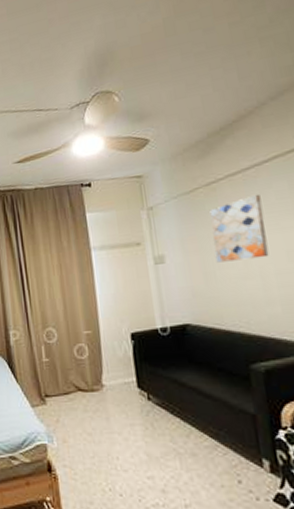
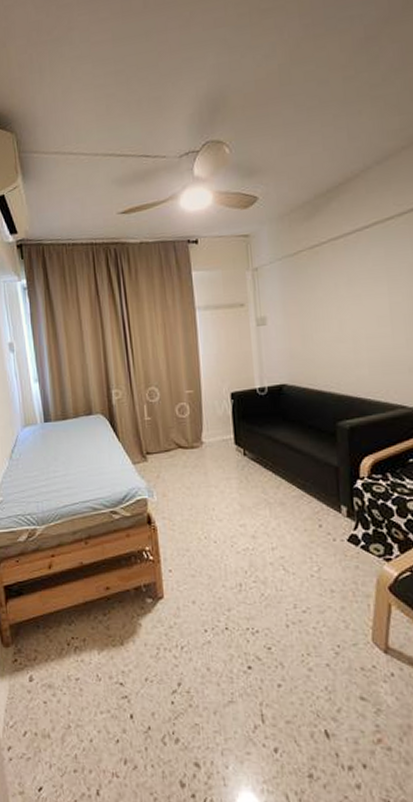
wall art: present [209,194,269,263] -> none [311,259,362,326]

